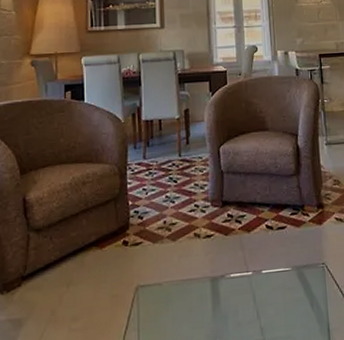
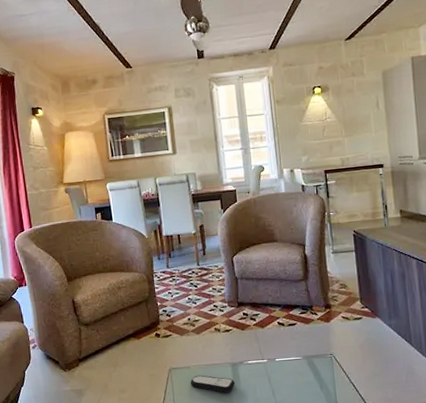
remote control: none [160,293,214,317] -> present [190,375,235,393]

